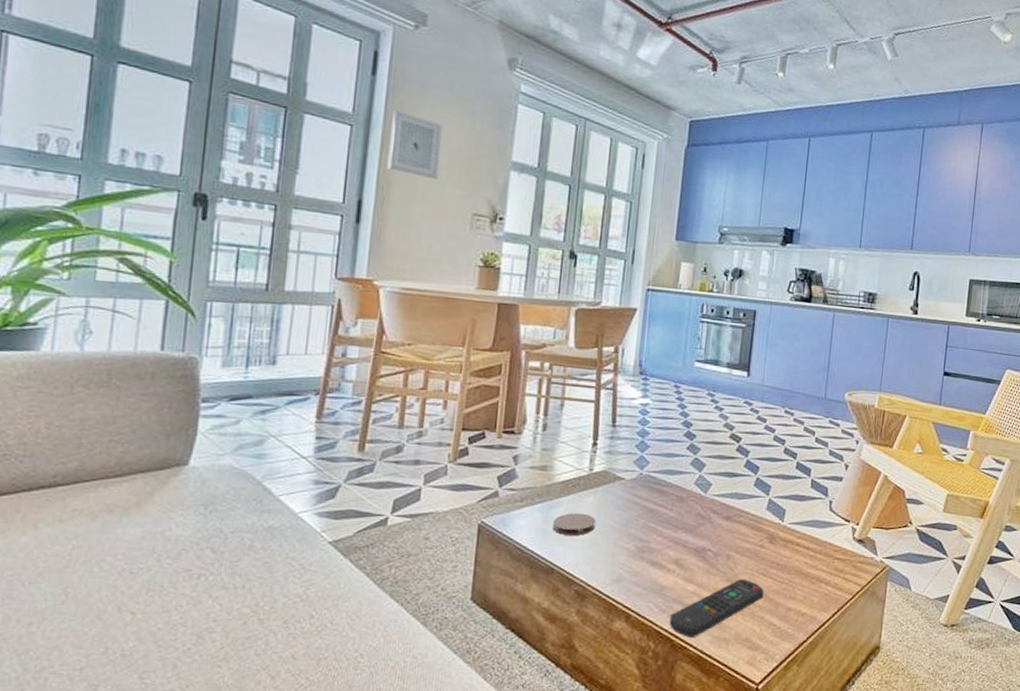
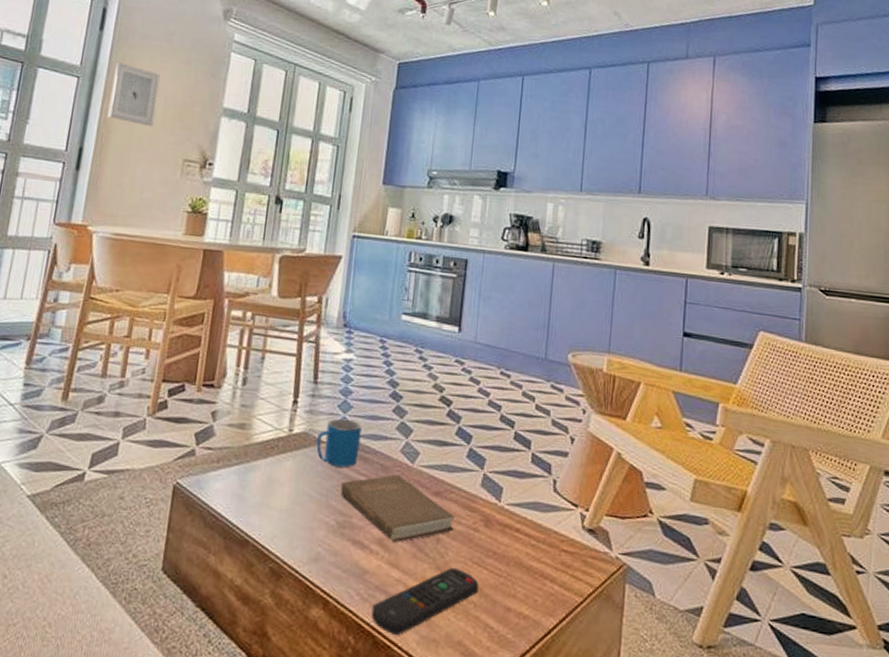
coaster: present [552,513,596,536] -> none [248,478,294,505]
mug: none [616,457,658,500] -> present [316,418,362,468]
book: none [640,503,744,561] -> present [341,474,455,543]

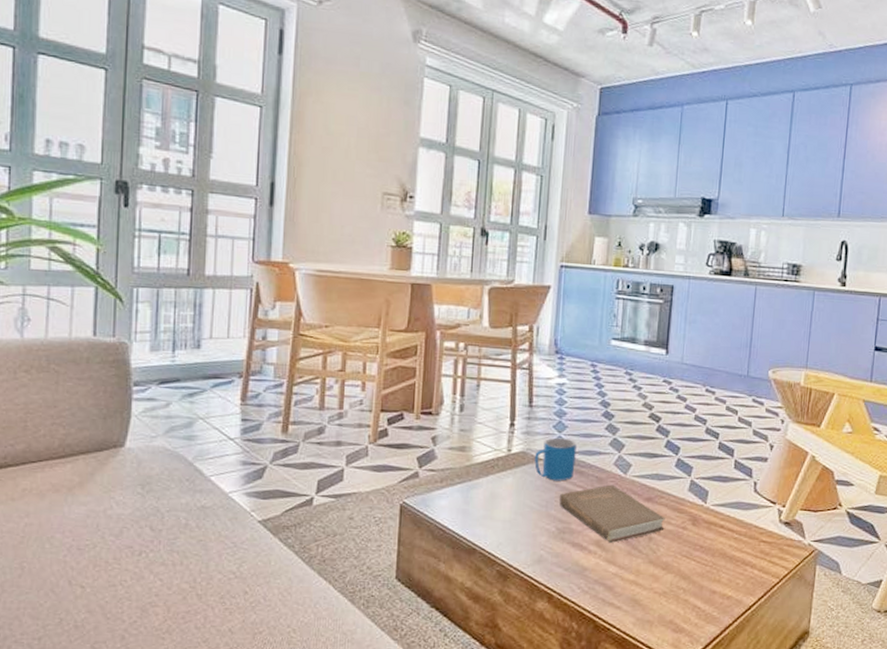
wall art: present [107,61,160,127] -> none [297,89,350,159]
remote control: present [371,568,479,636] -> none [592,562,688,620]

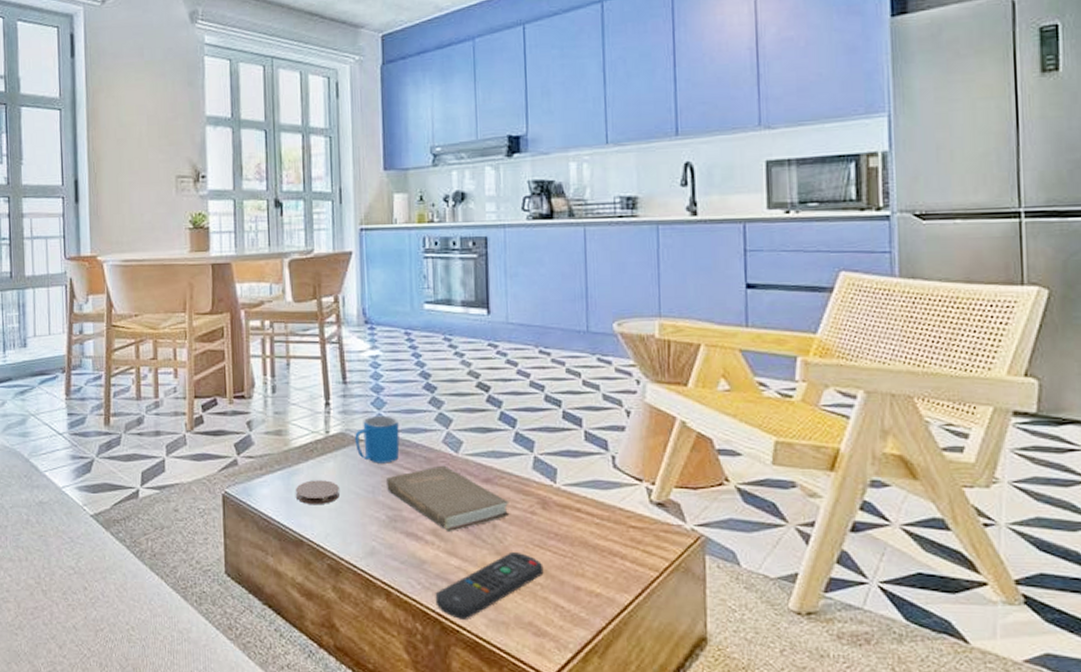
coaster: none [472,494,515,517] -> present [295,480,339,505]
remote control: none [592,562,688,620] -> present [435,553,544,621]

